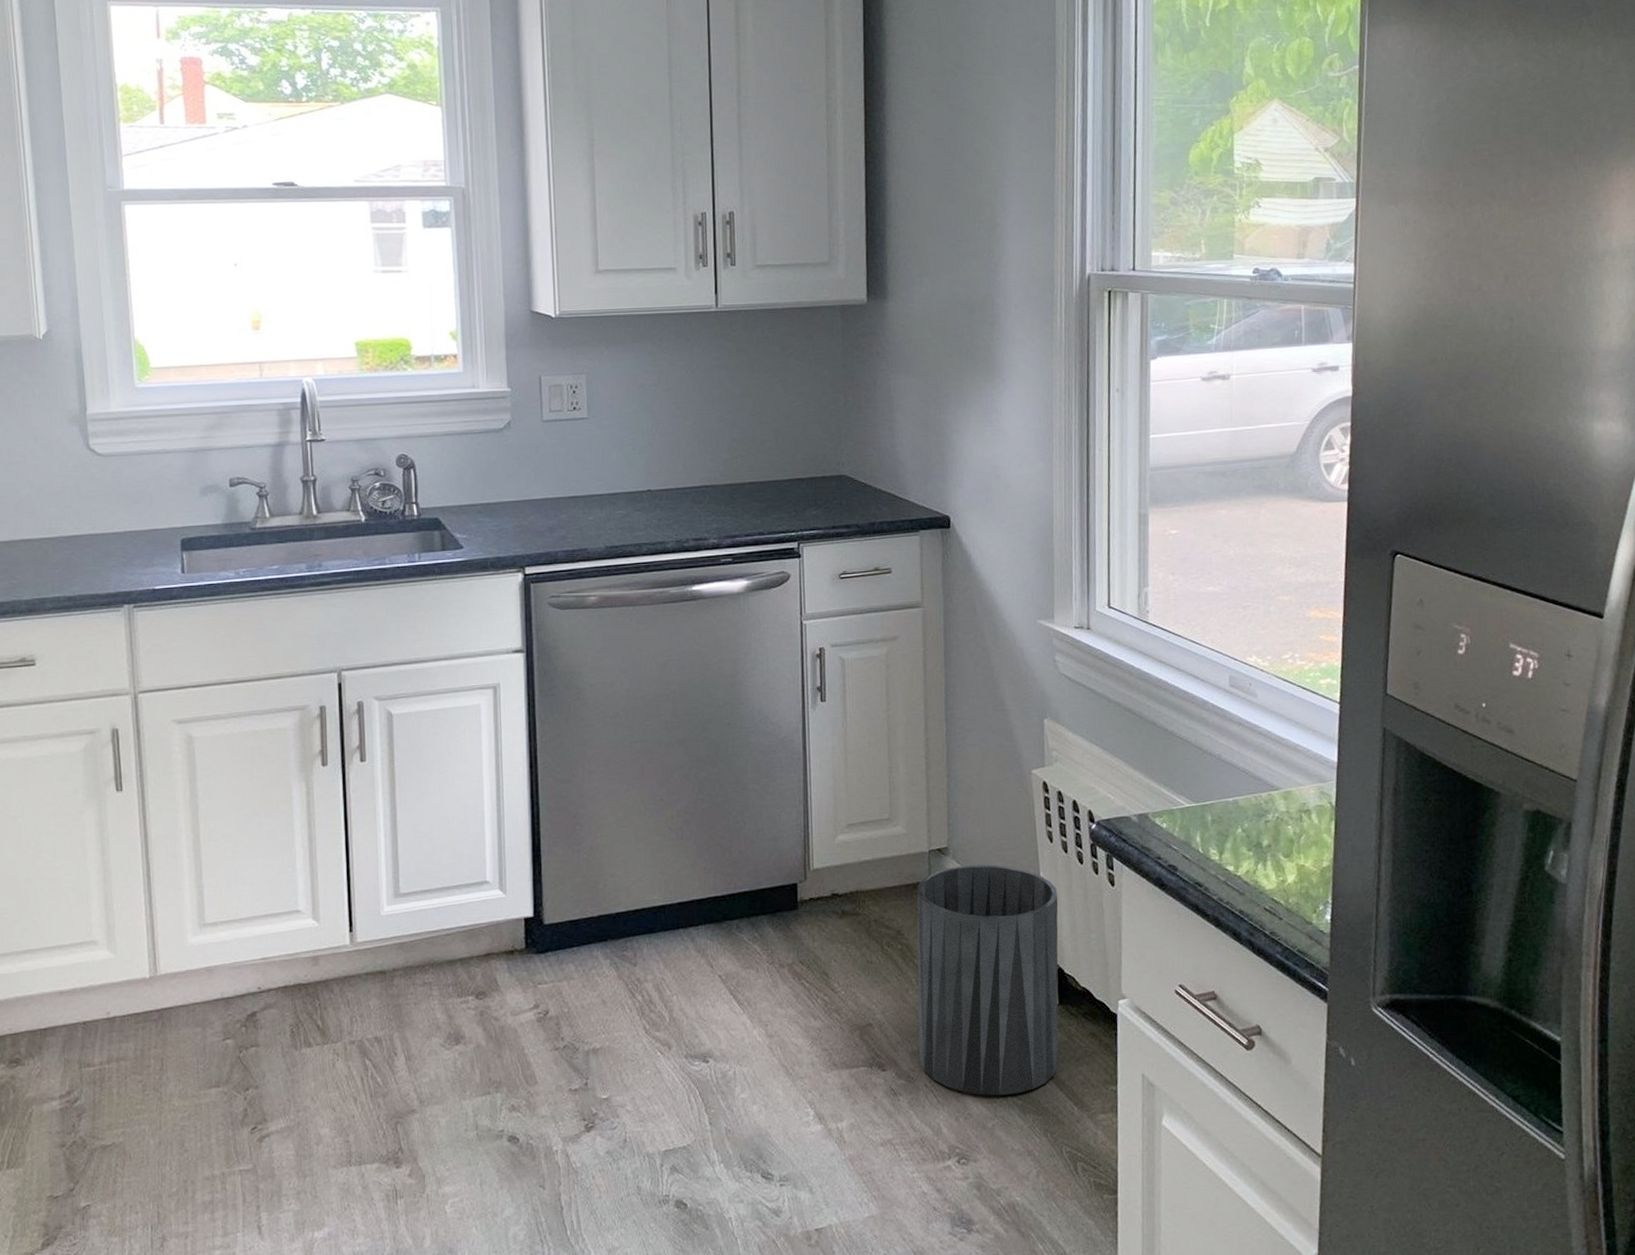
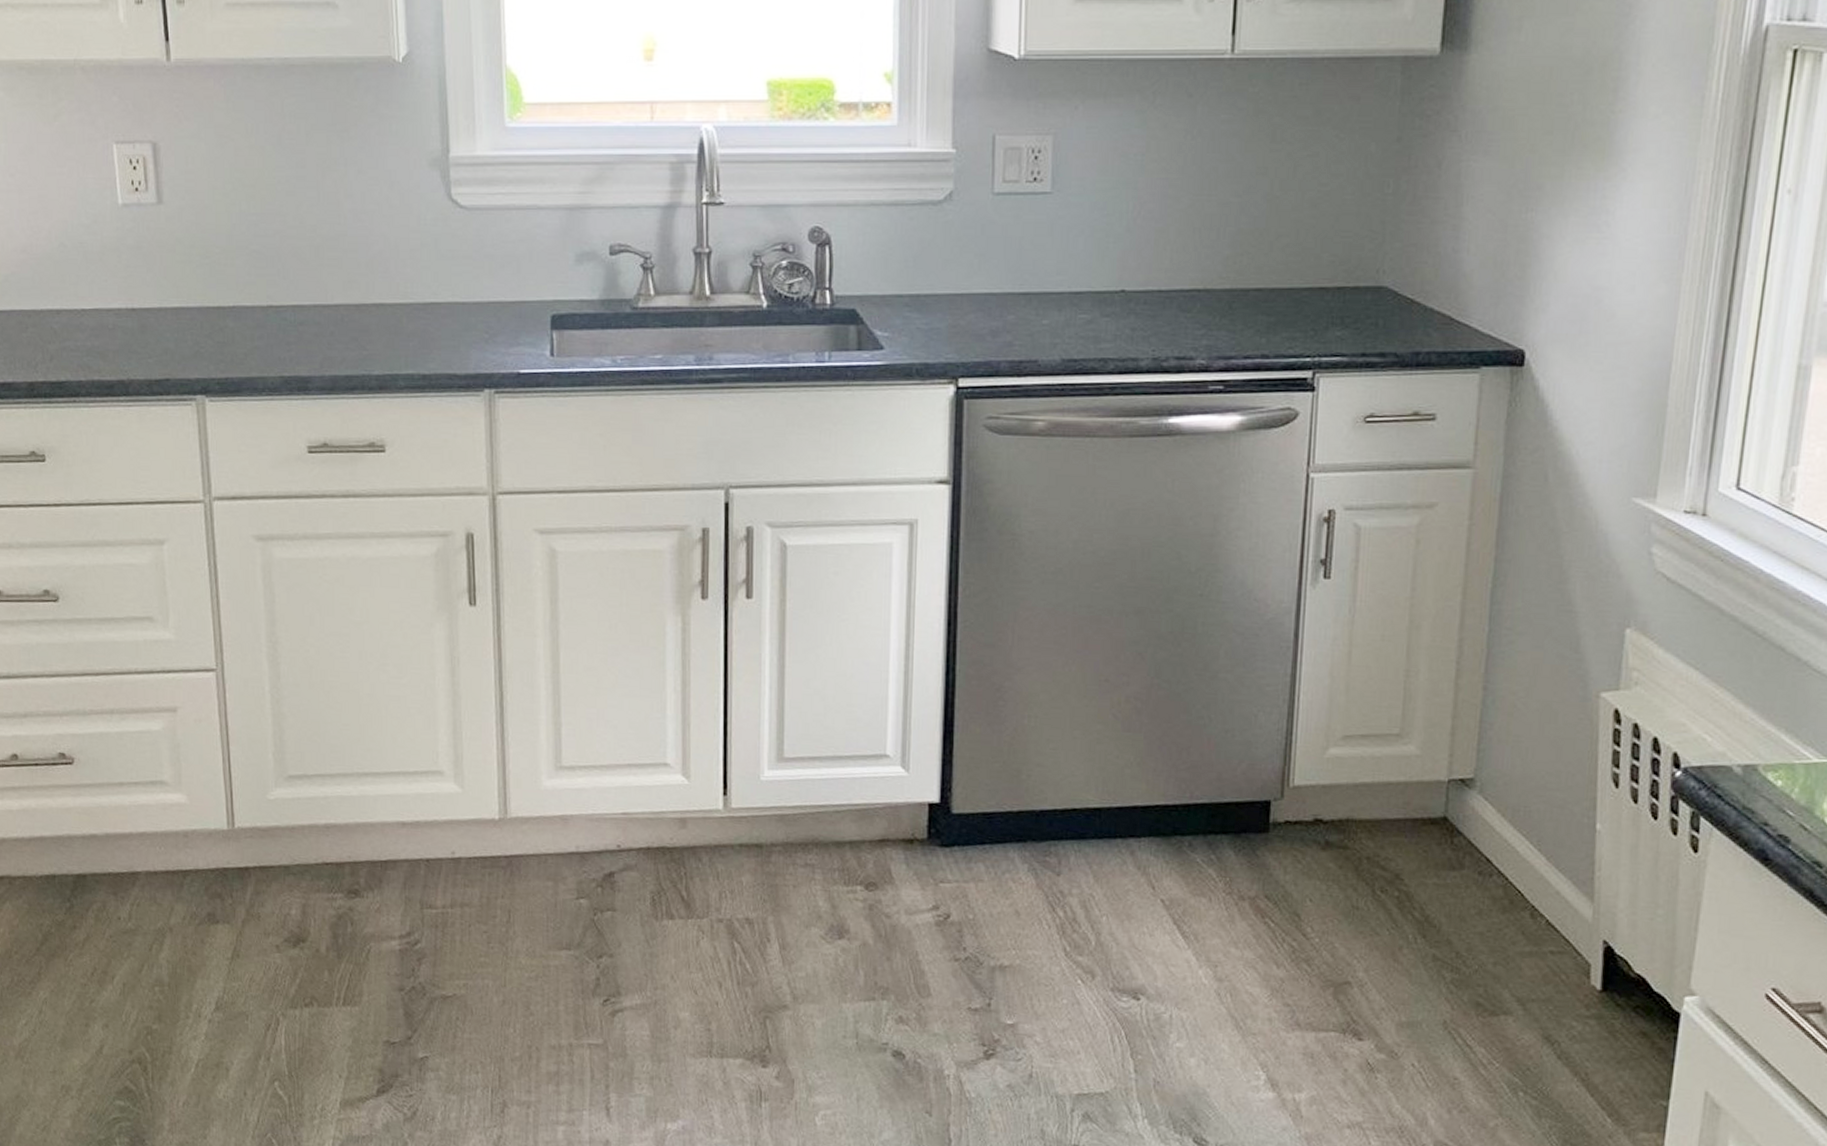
trash can: present [917,864,1059,1096] -> none [1406,803,1618,1092]

